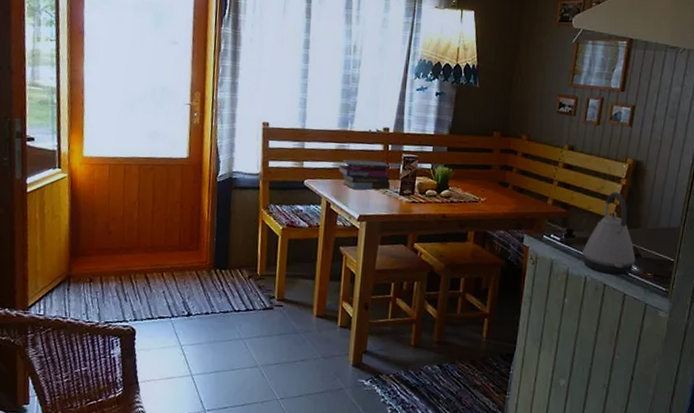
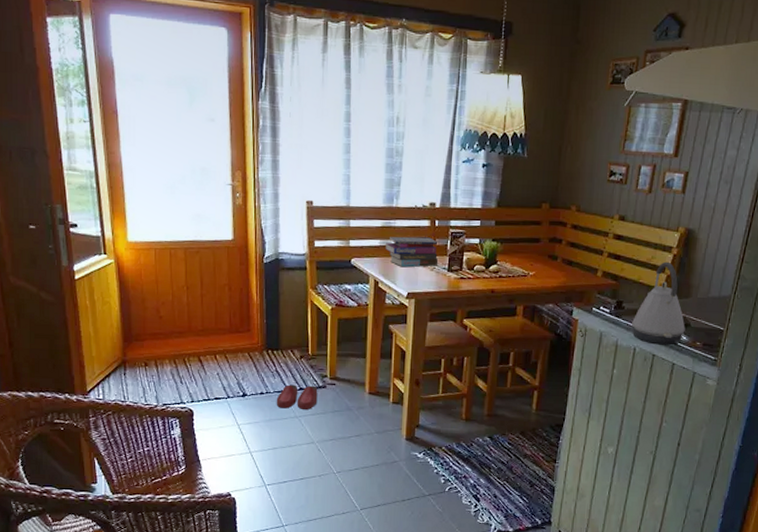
slippers: none [221,305,265,331] -> present [276,384,318,409]

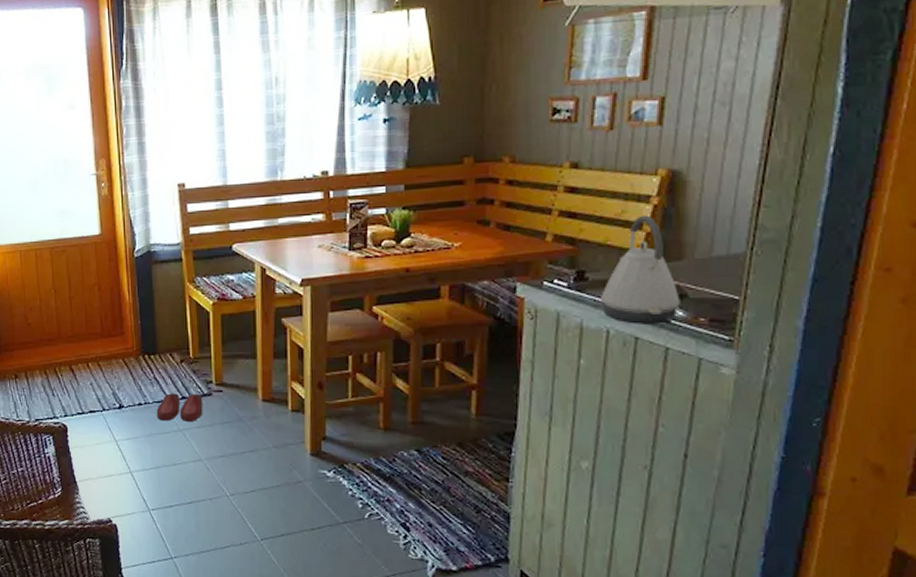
books: present [386,236,439,268] -> none [272,212,337,250]

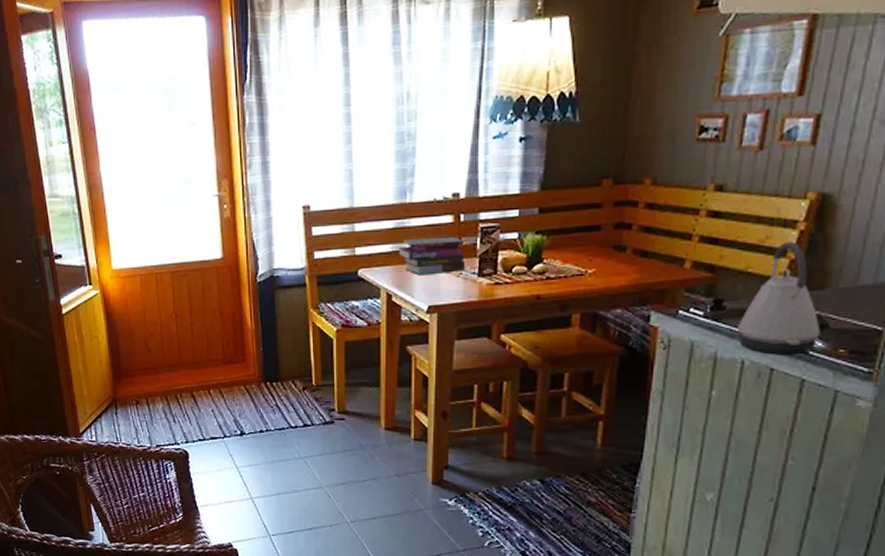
slippers: present [156,393,203,421] -> none [277,421,325,449]
books: none [272,212,337,250] -> present [399,236,466,276]

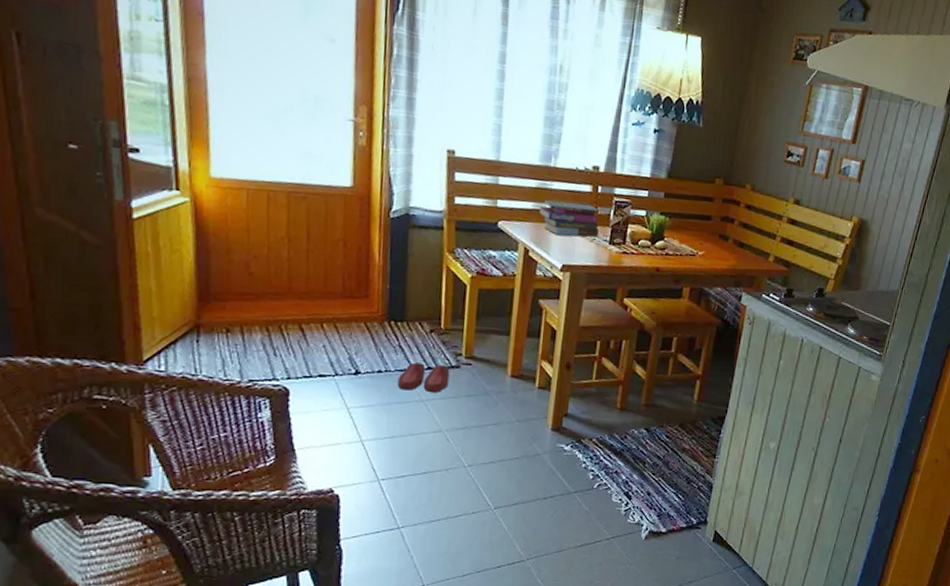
slippers: none [277,421,325,449] -> present [397,362,450,392]
kettle: present [737,241,821,355] -> none [801,251,854,338]

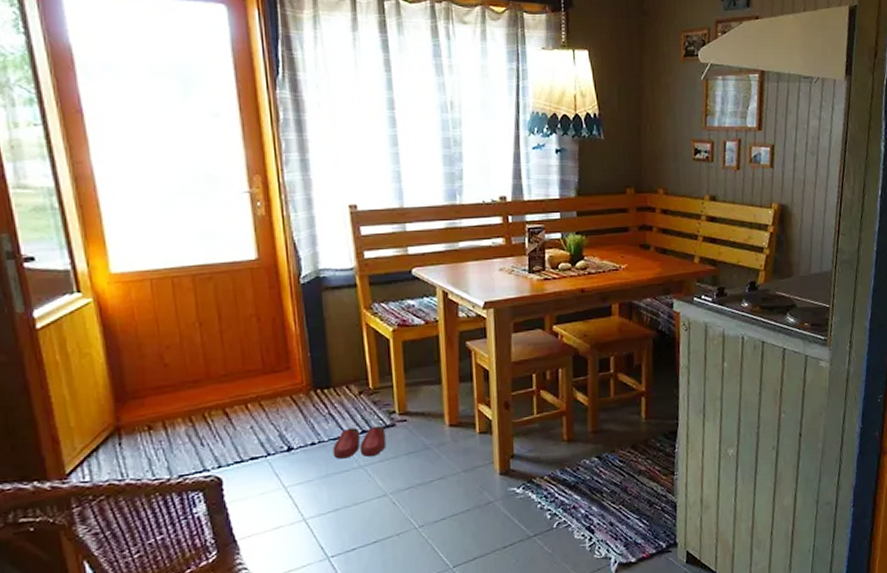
books: present [539,200,600,238] -> none [452,236,517,273]

